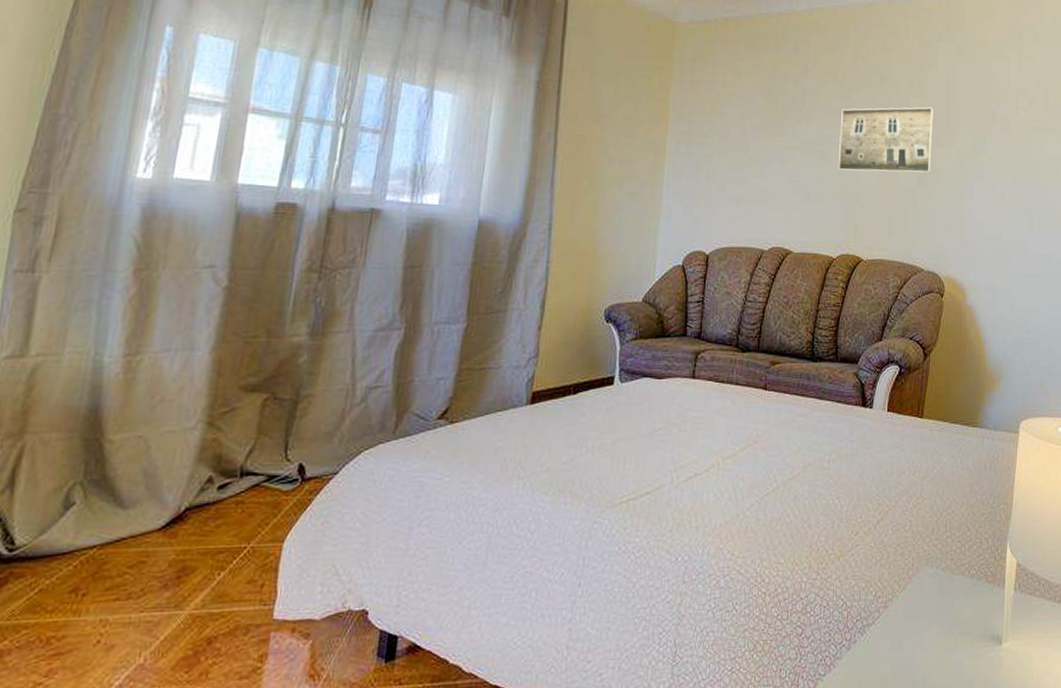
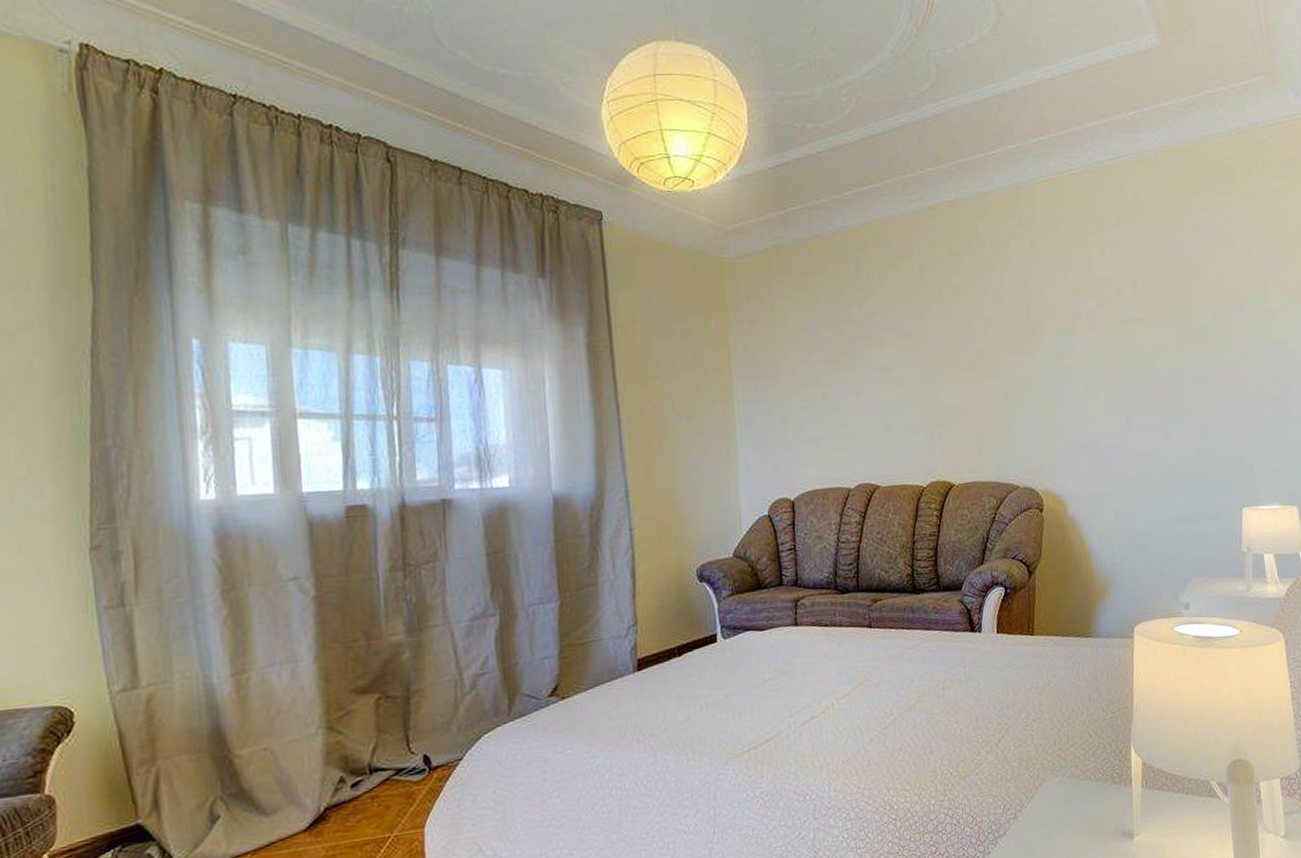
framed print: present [837,107,933,173] -> none [914,313,1017,395]

